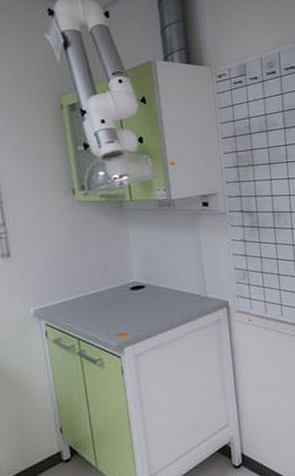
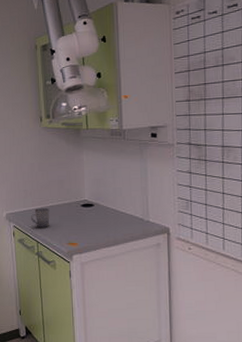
cup: none [67,296,93,321] -> present [30,207,50,227]

